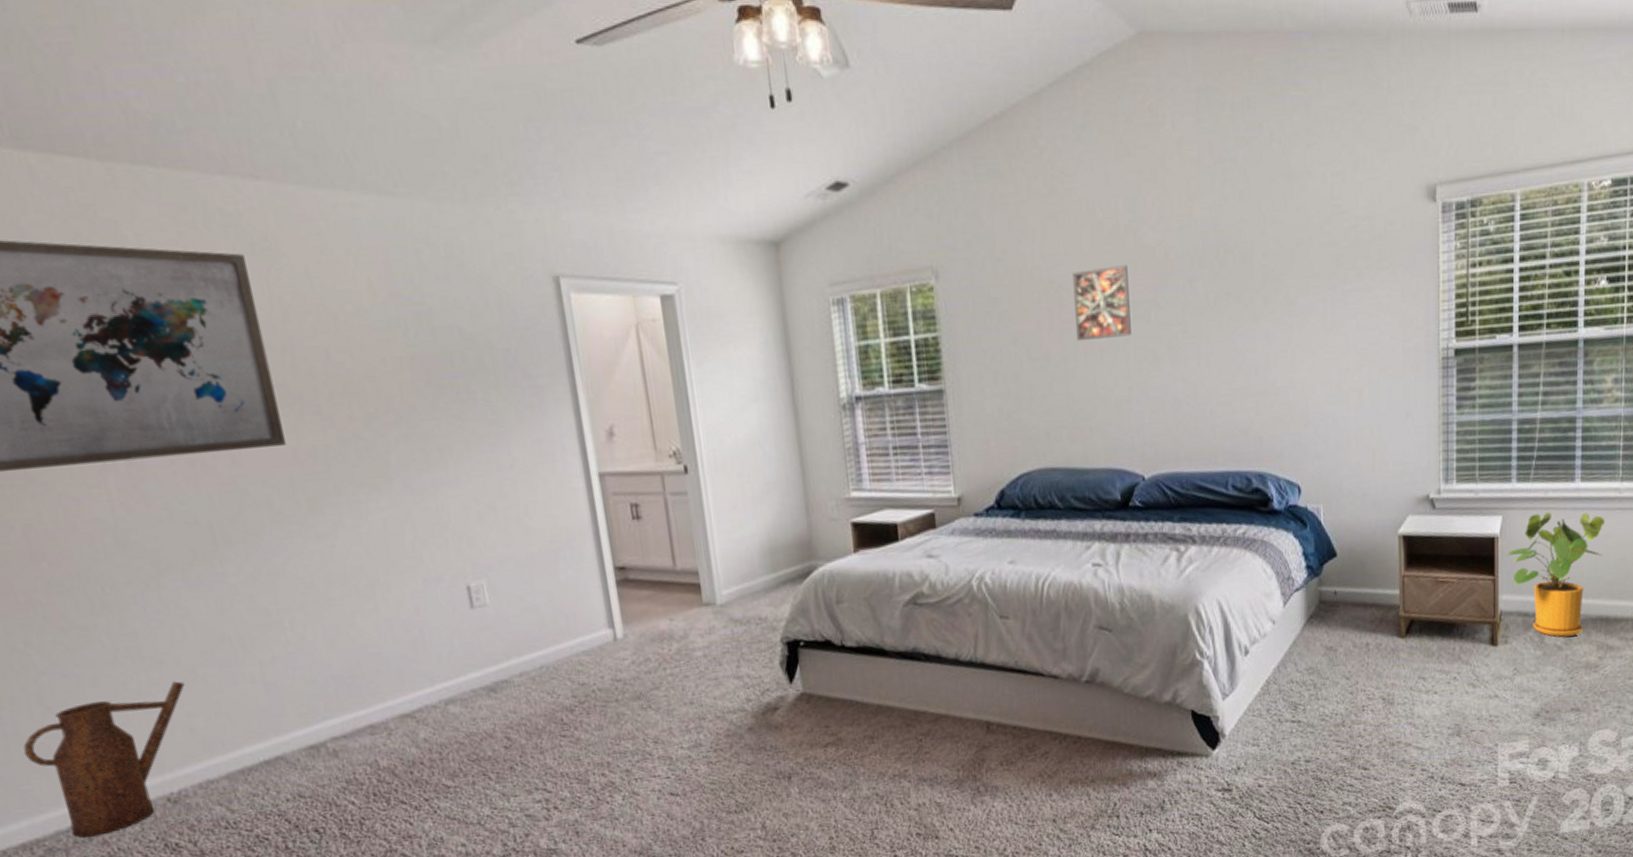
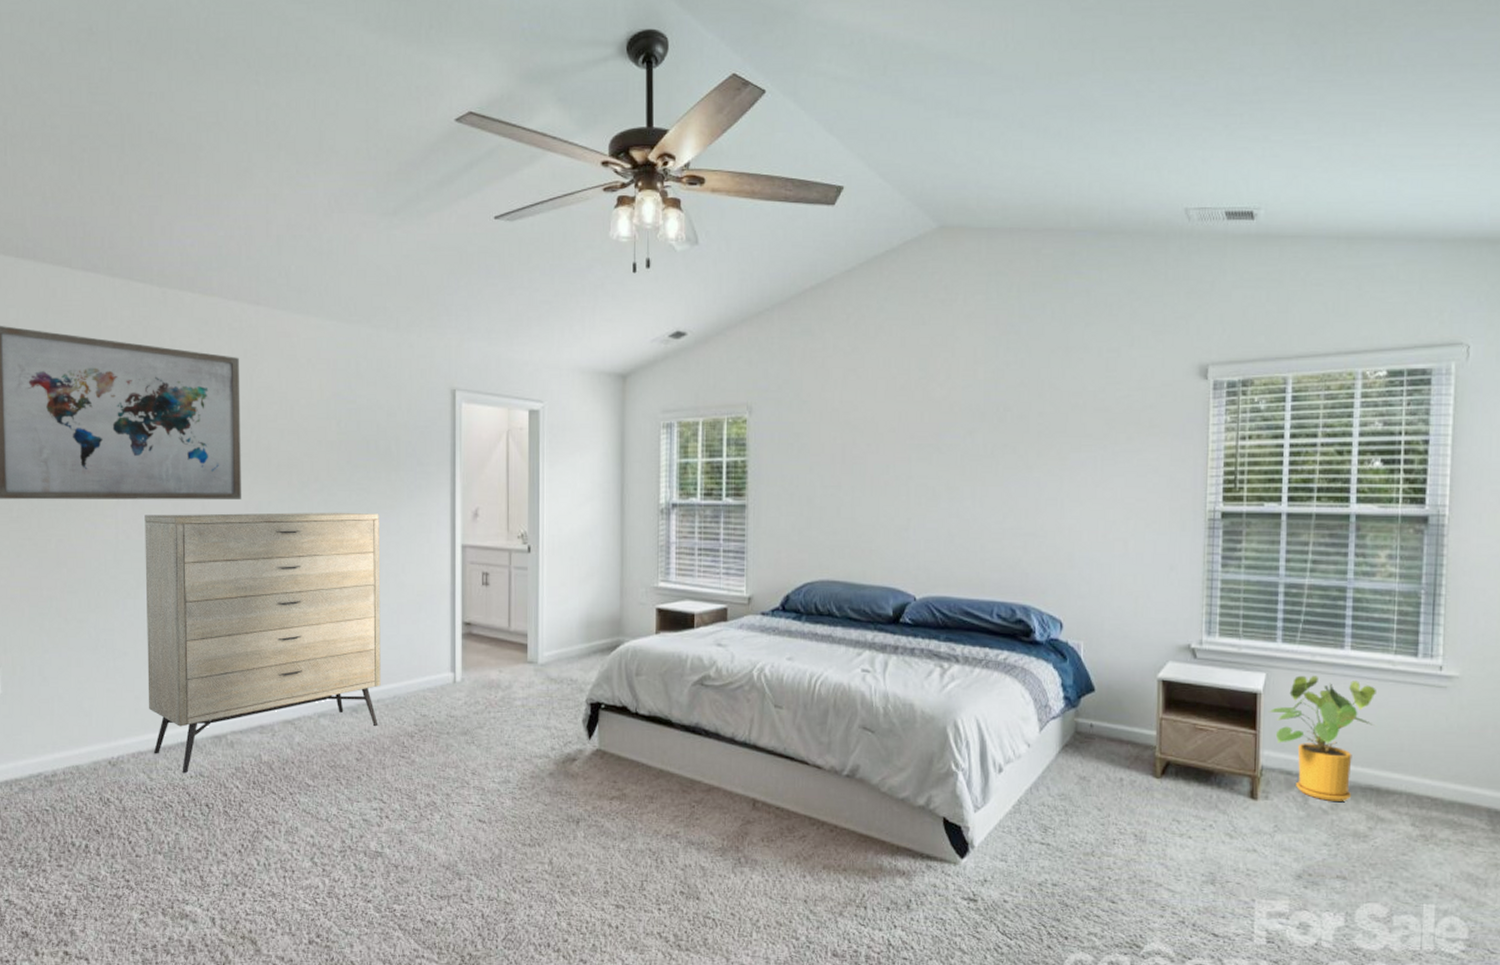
watering can: present [23,681,185,838] -> none [22,670,138,783]
dresser: none [148,445,526,798] -> present [144,512,381,774]
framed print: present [1073,265,1131,340] -> none [865,414,915,475]

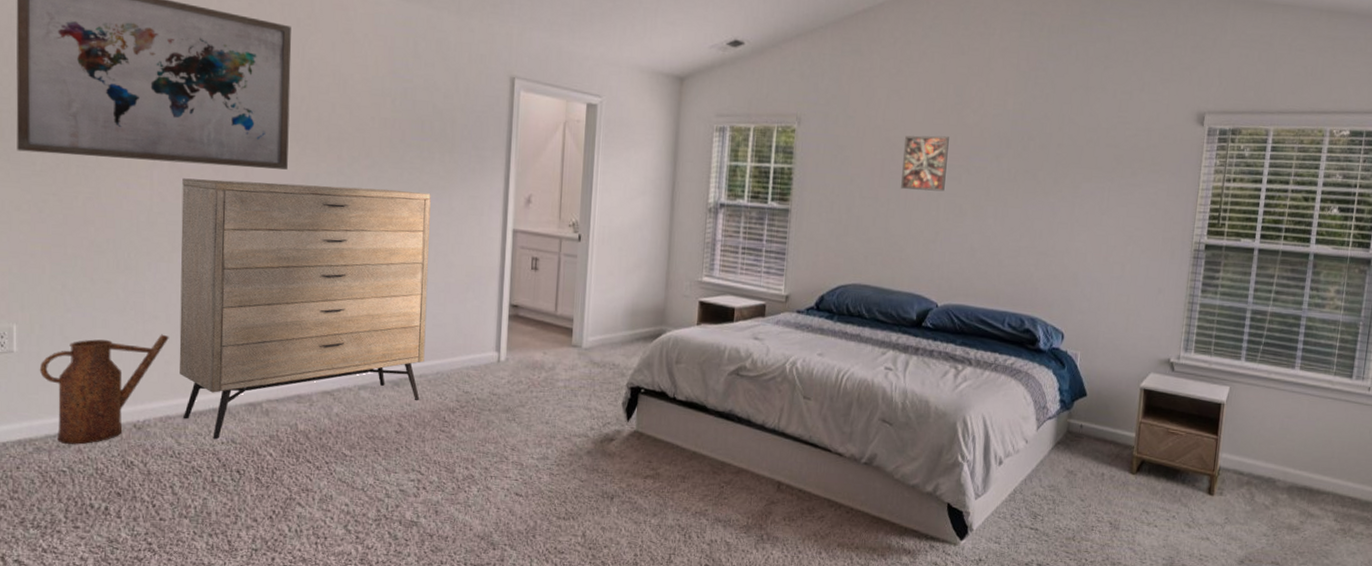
watering can: none [22,670,138,783] -> present [39,334,169,445]
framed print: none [865,414,915,475] -> present [901,135,949,192]
house plant: present [1269,675,1376,801] -> none [1229,390,1317,499]

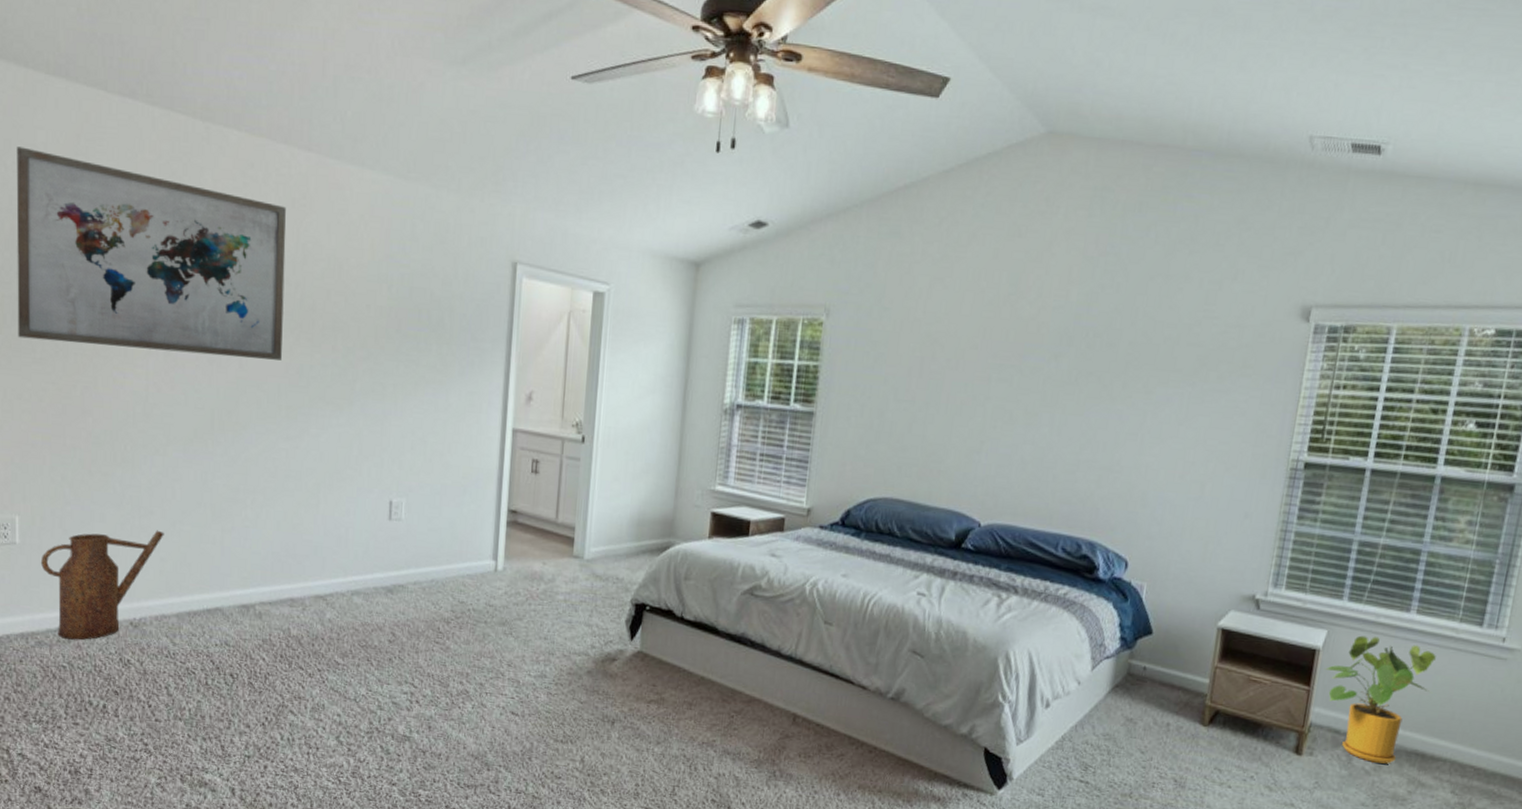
dresser: present [179,178,431,440] -> none [174,368,428,641]
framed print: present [901,135,949,192] -> none [942,330,1000,395]
house plant: none [1229,390,1317,499] -> present [1325,635,1436,764]

